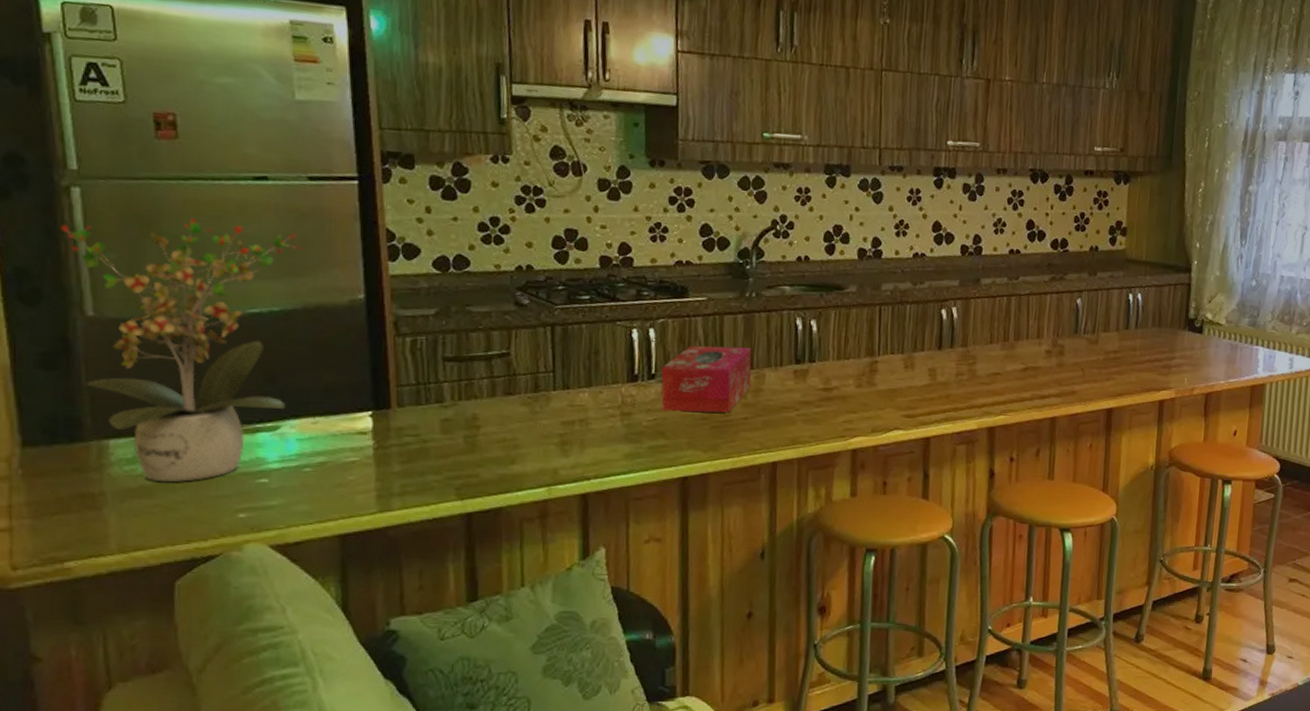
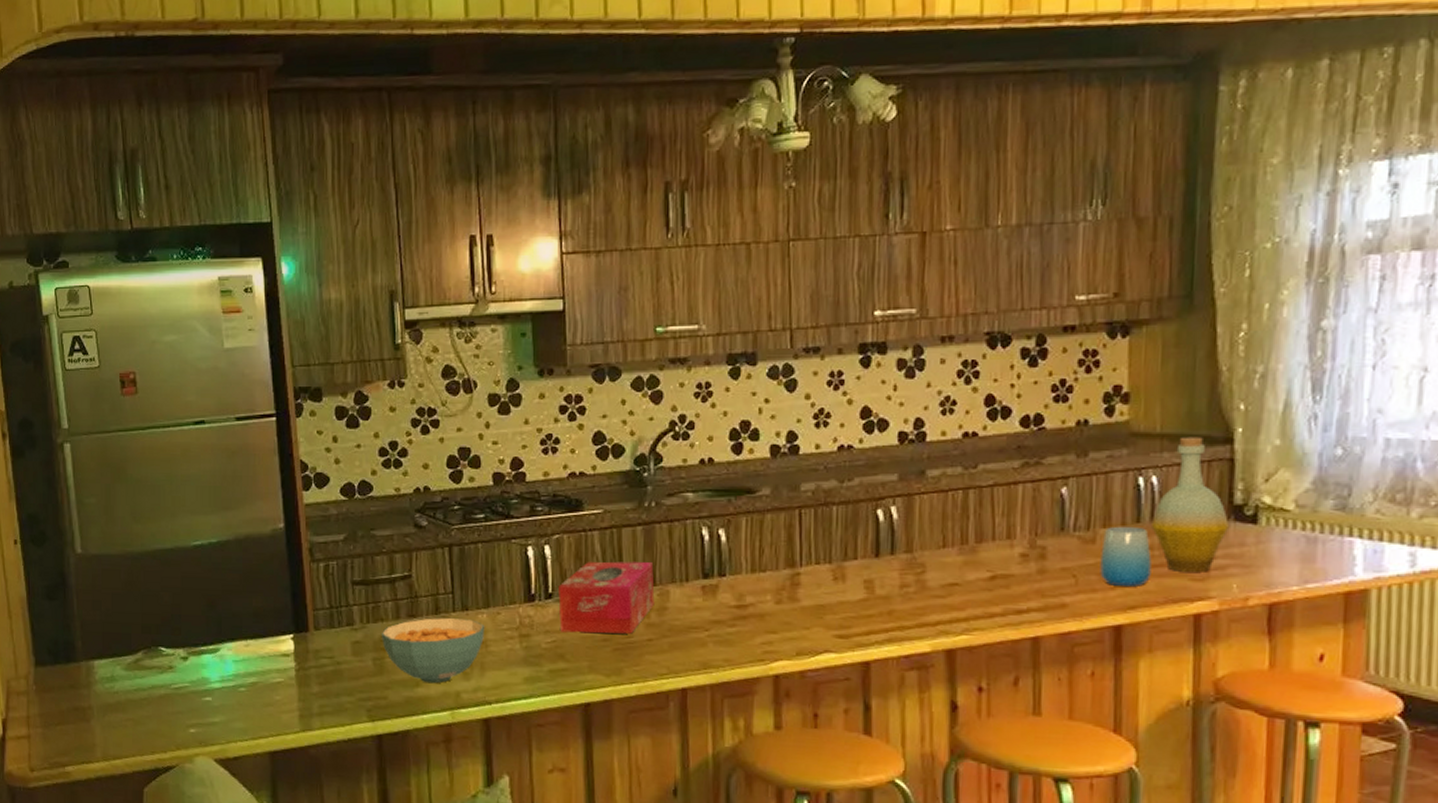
potted plant: present [61,218,302,482] -> none [58,463,233,699]
cereal bowl: none [474,395,585,461] -> present [381,617,484,684]
cup: none [1100,331,1135,379] -> present [1100,526,1152,586]
bottle: none [1136,265,1185,369] -> present [1151,437,1230,572]

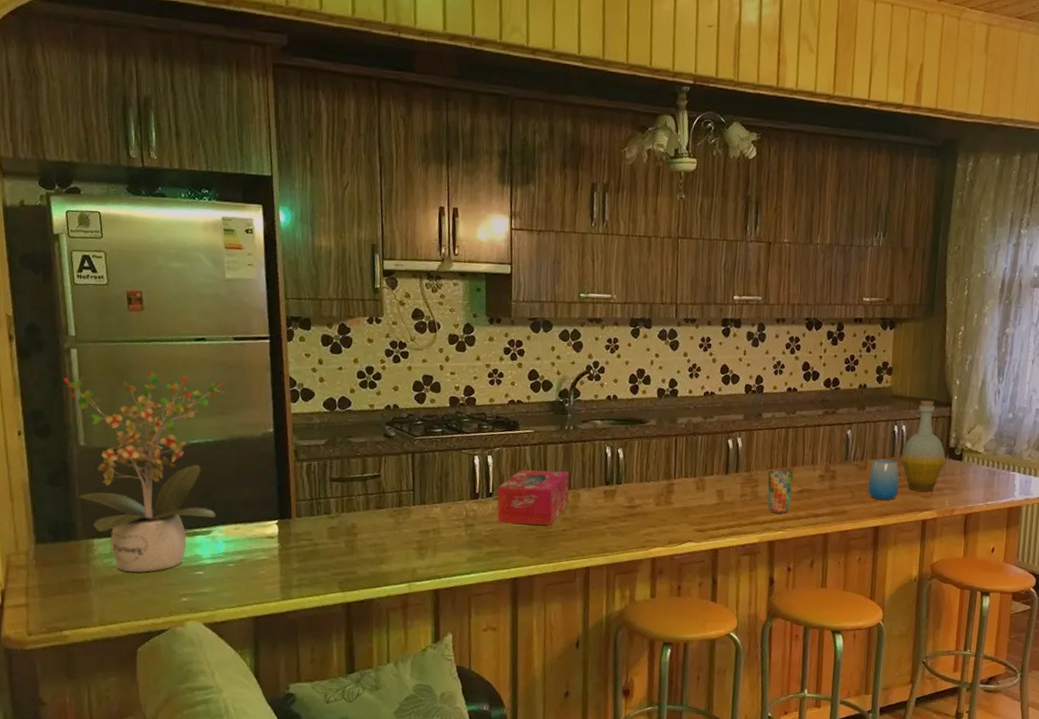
potted plant: none [58,463,233,699] -> present [64,371,229,573]
cereal bowl: present [381,617,484,684] -> none [353,509,438,562]
cup: none [939,549,979,610] -> present [767,470,793,514]

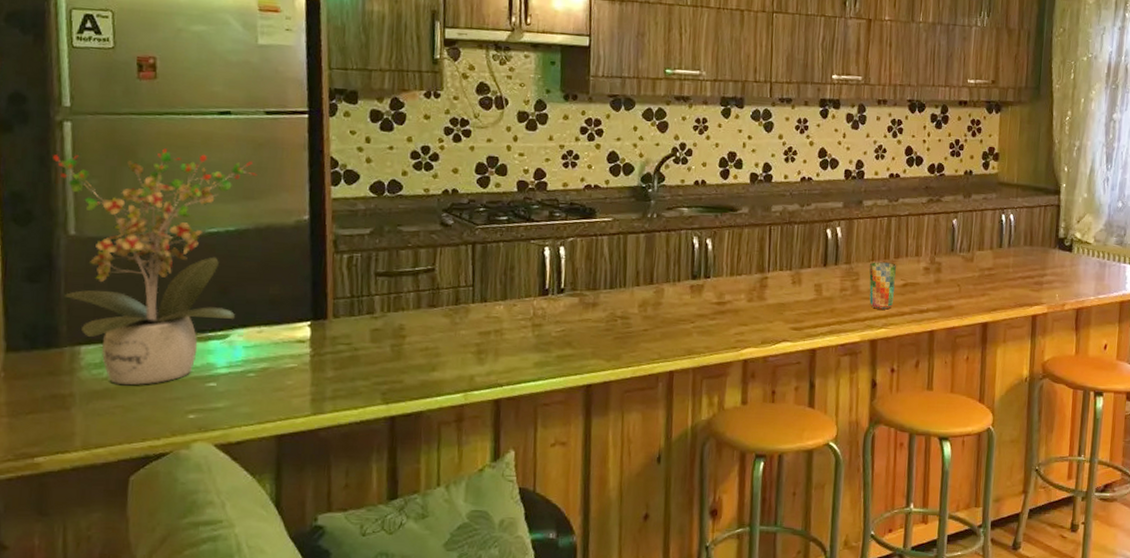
tissue box: present [497,470,570,526] -> none [569,262,652,325]
cup: present [868,458,899,500] -> none [975,249,1008,294]
bottle: present [900,400,946,492] -> none [1009,187,1056,285]

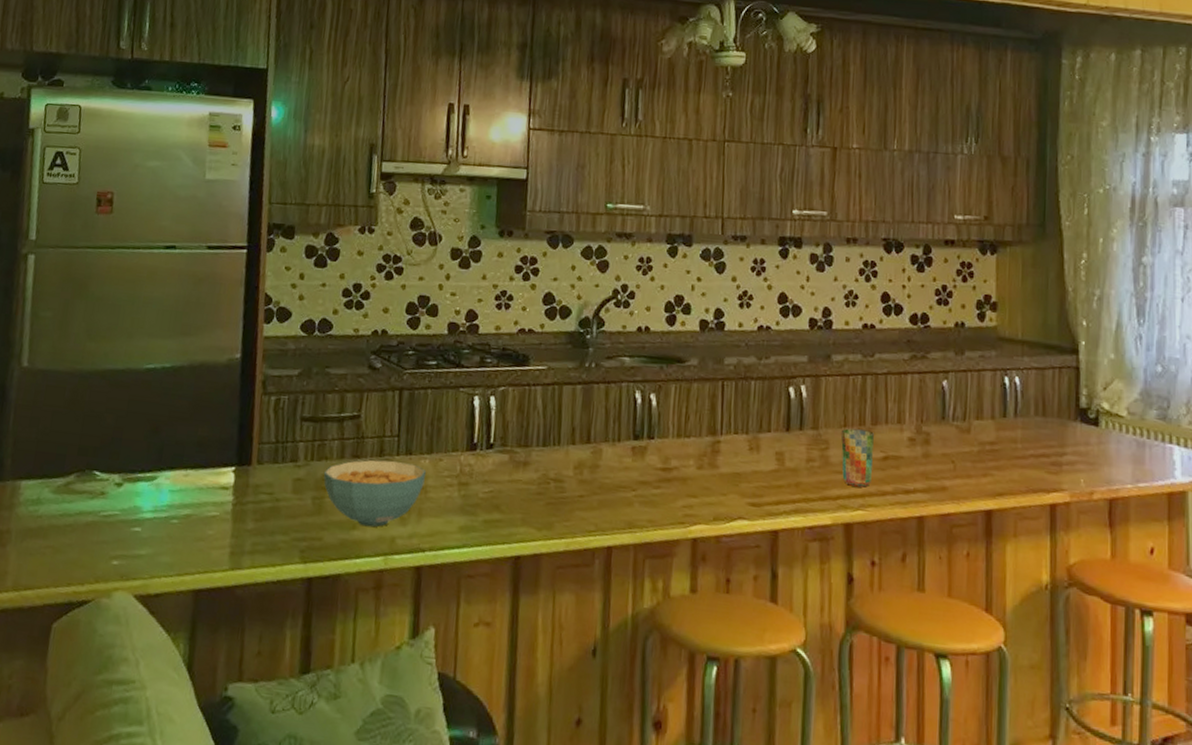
potted plant: present [53,148,257,385] -> none [12,282,195,526]
cereal bowl: none [400,308,501,368] -> present [323,460,426,527]

